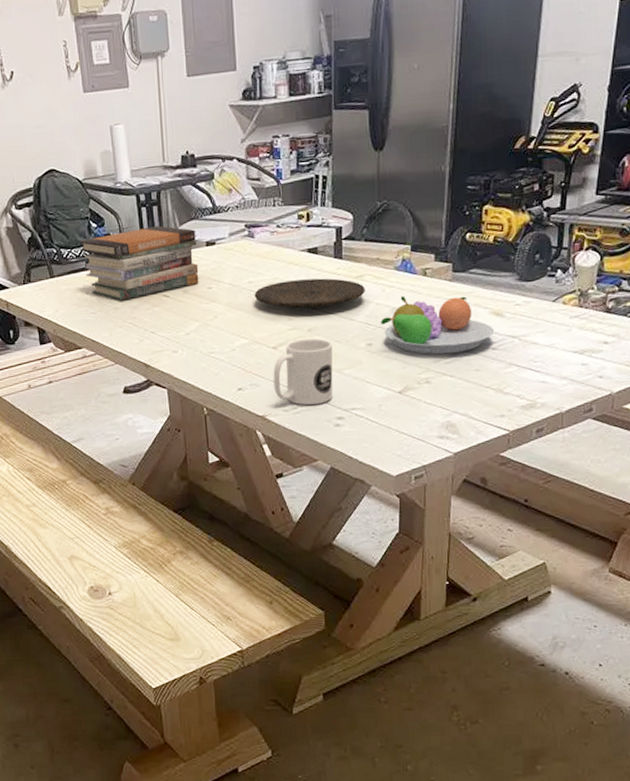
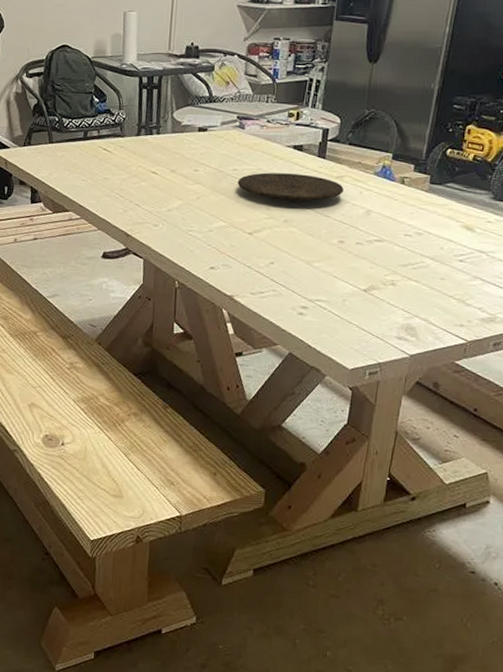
book stack: present [79,225,199,300] -> none [80,107,190,172]
mug: present [273,338,333,405] -> none [244,228,306,292]
fruit bowl: present [381,296,495,355] -> none [355,200,464,261]

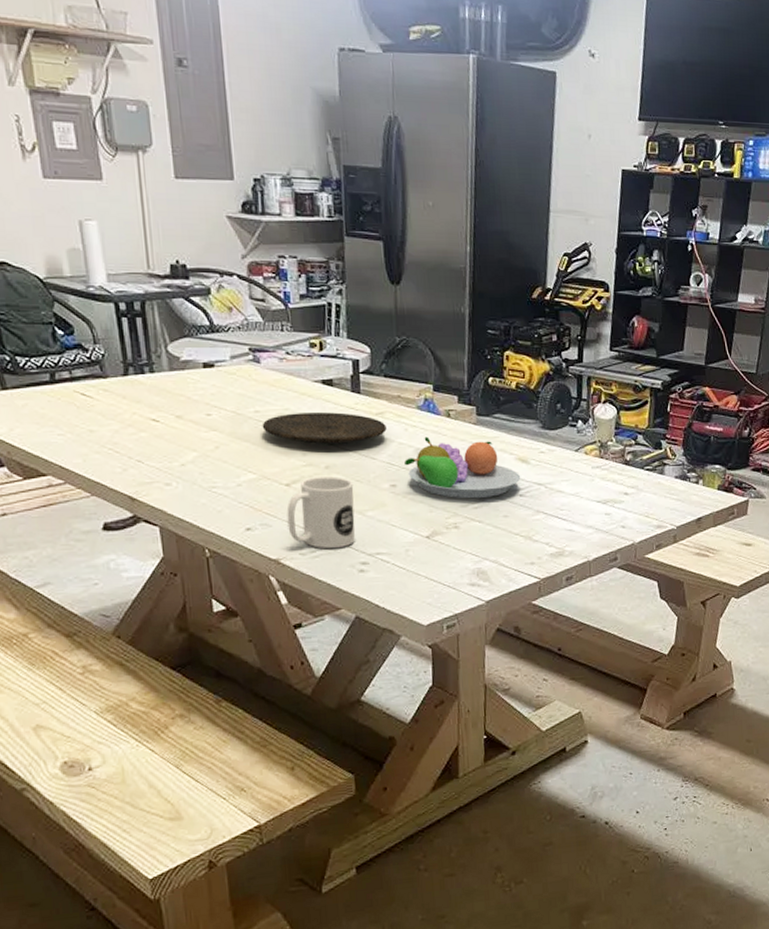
mug: none [244,228,306,292] -> present [286,476,355,548]
fruit bowl: none [355,200,464,261] -> present [405,436,521,499]

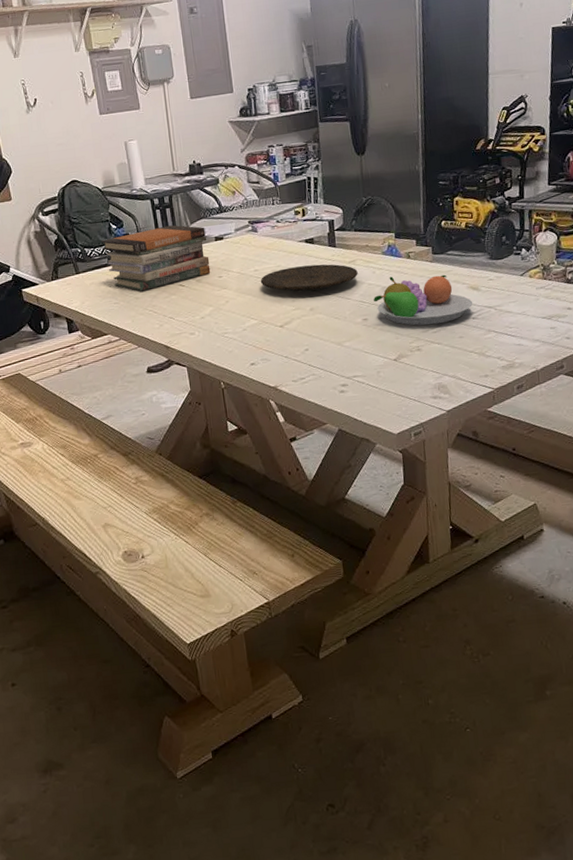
book stack: none [40,340,196,421] -> present [100,225,211,291]
mug: present [286,476,355,548] -> none [281,316,336,376]

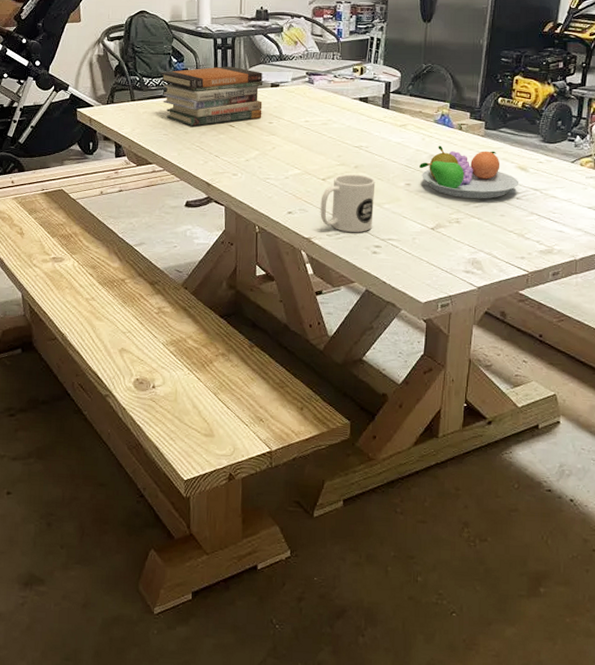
plate: present [260,264,358,292] -> none [309,123,407,149]
mug: none [281,316,336,376] -> present [320,174,376,232]

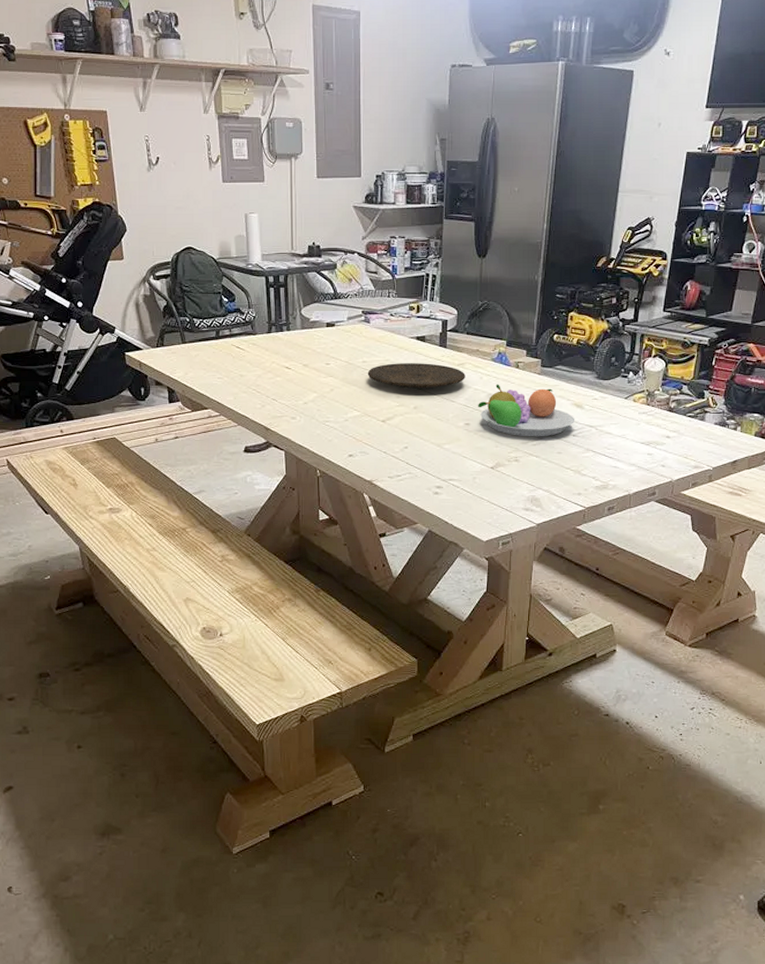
book stack: present [159,66,263,126] -> none [210,305,319,368]
plate: none [309,123,407,149] -> present [367,363,465,389]
mug: present [320,174,376,232] -> none [381,415,435,473]

